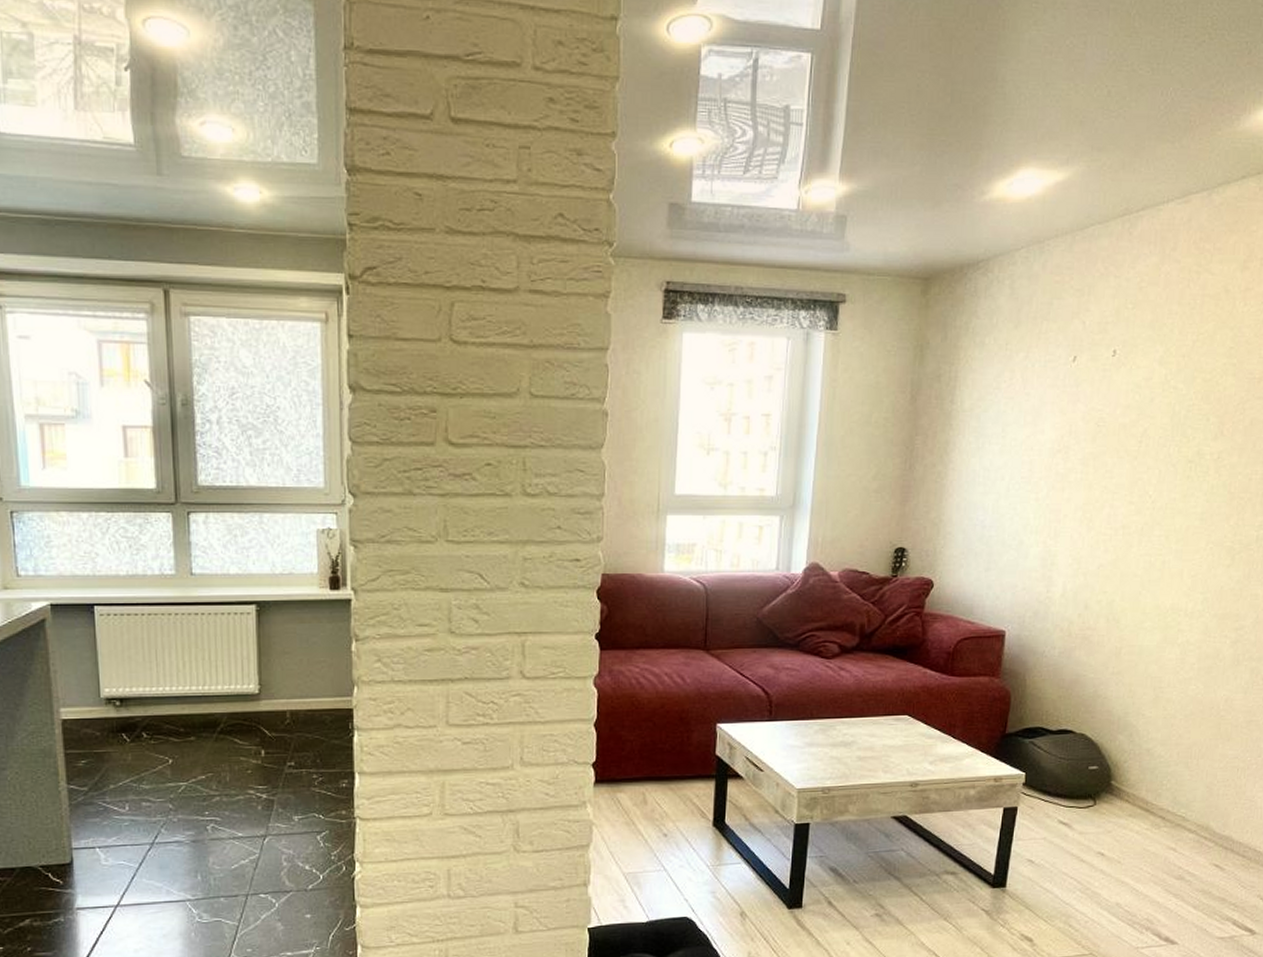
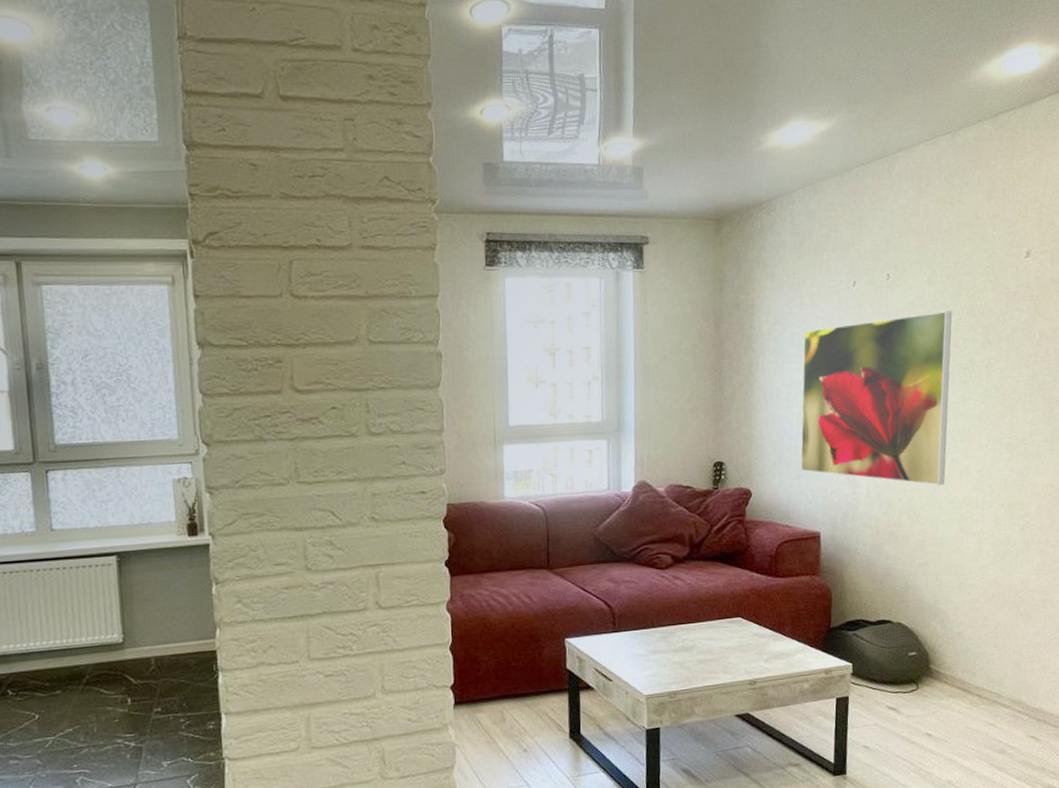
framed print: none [990,396,1184,589] -> present [800,311,952,486]

